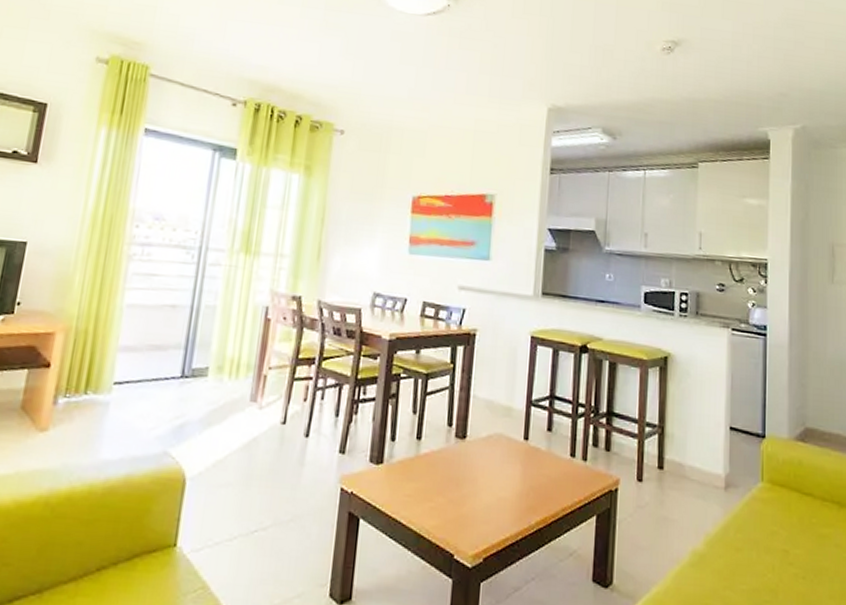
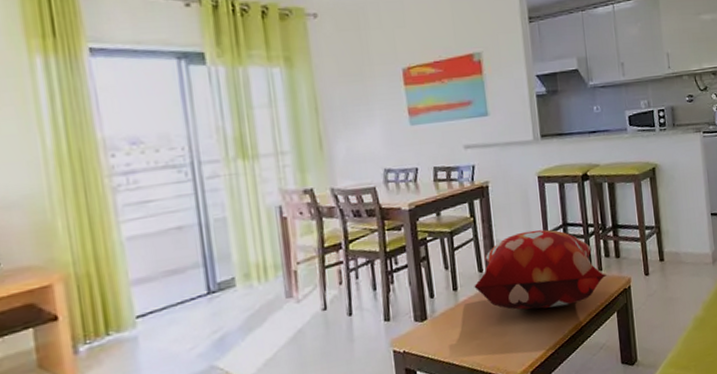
decorative pillow: none [439,393,591,492] -> present [474,229,607,310]

